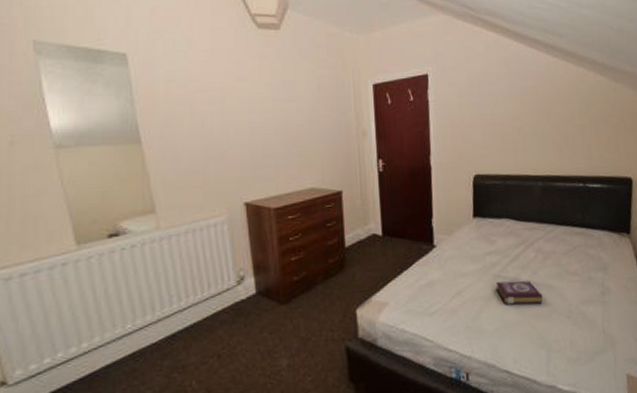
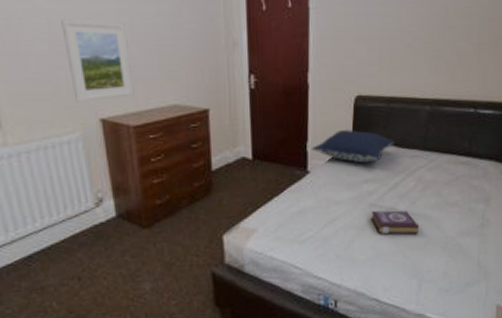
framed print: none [213,117,275,188] -> present [61,19,134,102]
pillow: none [436,206,513,237] -> present [311,130,395,163]

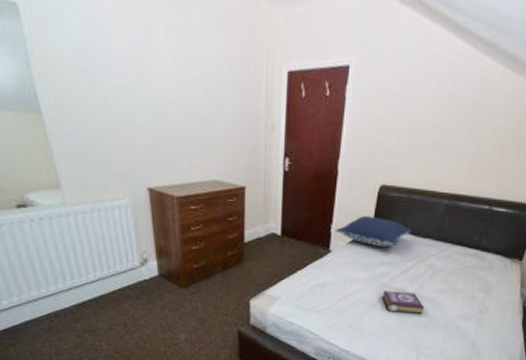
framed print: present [61,19,134,102] -> none [115,92,179,171]

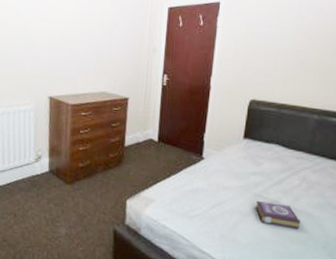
pillow: present [334,216,412,248] -> none [207,127,283,158]

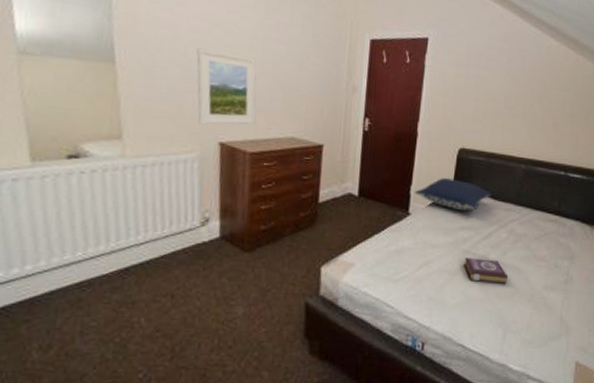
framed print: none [33,24,77,83] -> present [196,48,256,125]
pillow: none [207,127,283,158] -> present [414,178,492,211]

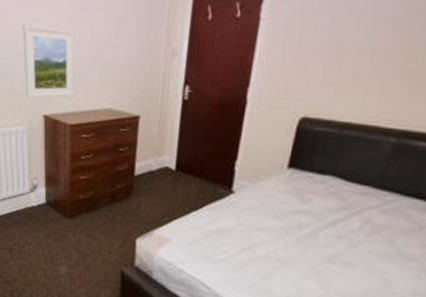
pillow: present [414,178,492,211] -> none [239,153,342,193]
book: present [463,258,509,285] -> none [297,246,359,283]

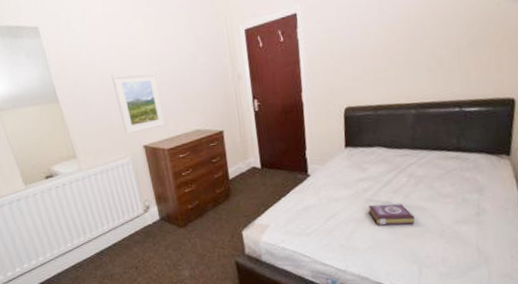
book: none [297,246,359,283] -> present [368,204,415,226]

